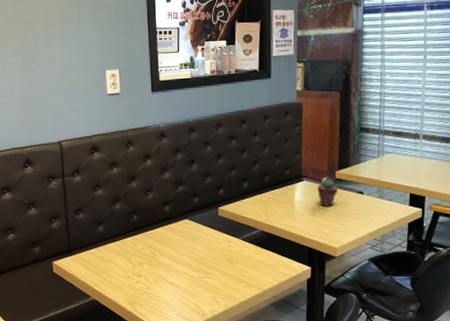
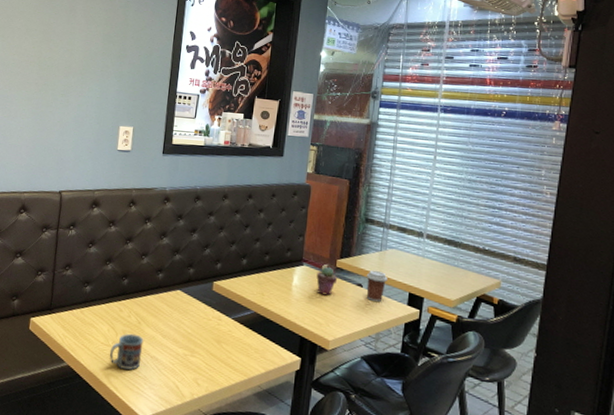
cup: none [130,264,161,298] -> present [109,333,144,371]
coffee cup: none [366,176,388,207] -> present [366,270,388,303]

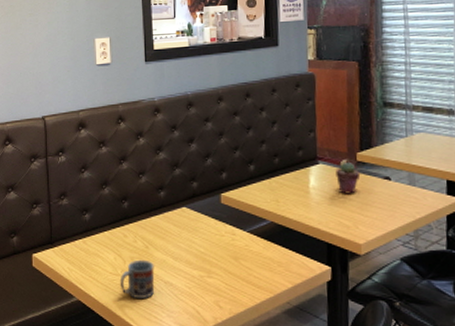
coffee cup: present [366,270,388,303] -> none [393,159,419,195]

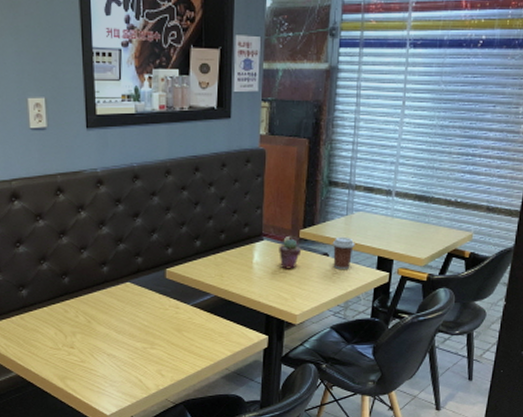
cup: present [119,259,155,300] -> none [61,334,98,372]
coffee cup: none [393,159,419,195] -> present [332,236,355,270]

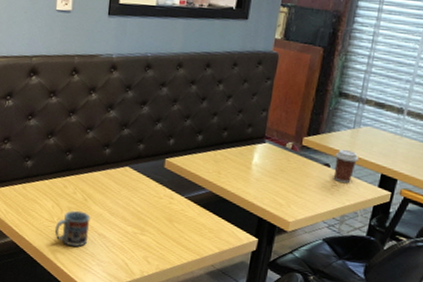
cup: none [61,334,98,372] -> present [54,210,91,247]
potted succulent: present [279,238,302,269] -> none [279,144,303,176]

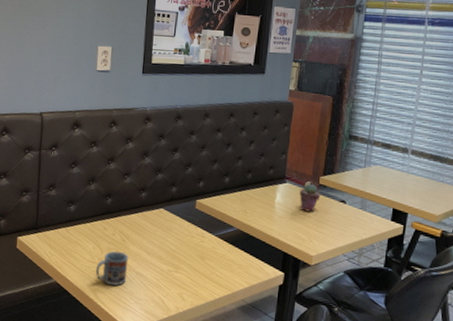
potted succulent: none [279,144,303,176] -> present [299,183,321,212]
coffee cup: present [333,149,359,184] -> none [349,186,371,219]

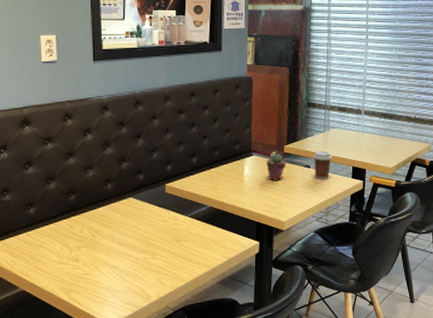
cup: present [95,251,129,286] -> none [66,247,101,284]
coffee cup: none [349,186,371,219] -> present [312,150,332,180]

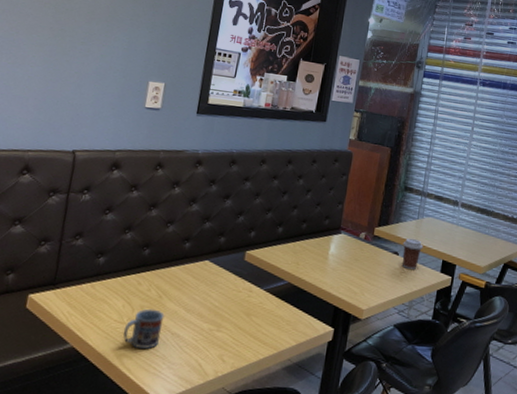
cup: none [66,247,101,284] -> present [122,308,165,350]
potted succulent: present [266,153,287,181] -> none [353,234,375,264]

